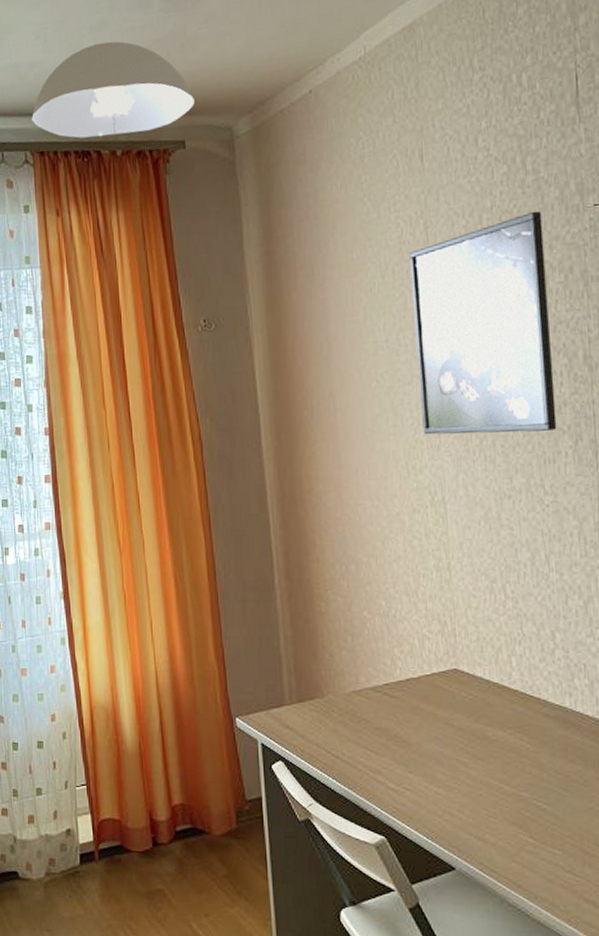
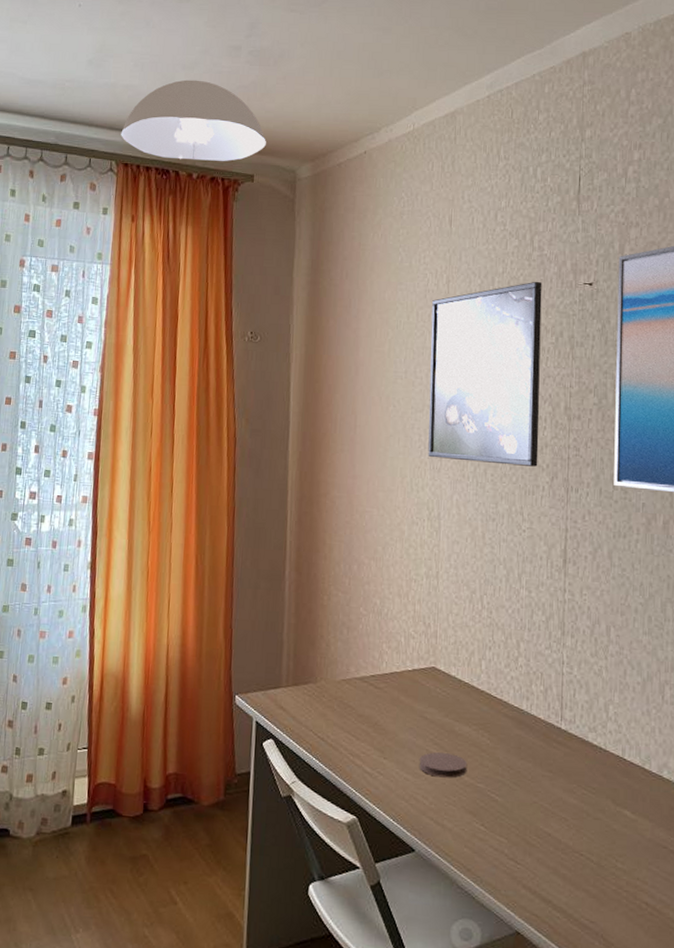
coaster: none [449,762,507,789] -> present [419,752,468,778]

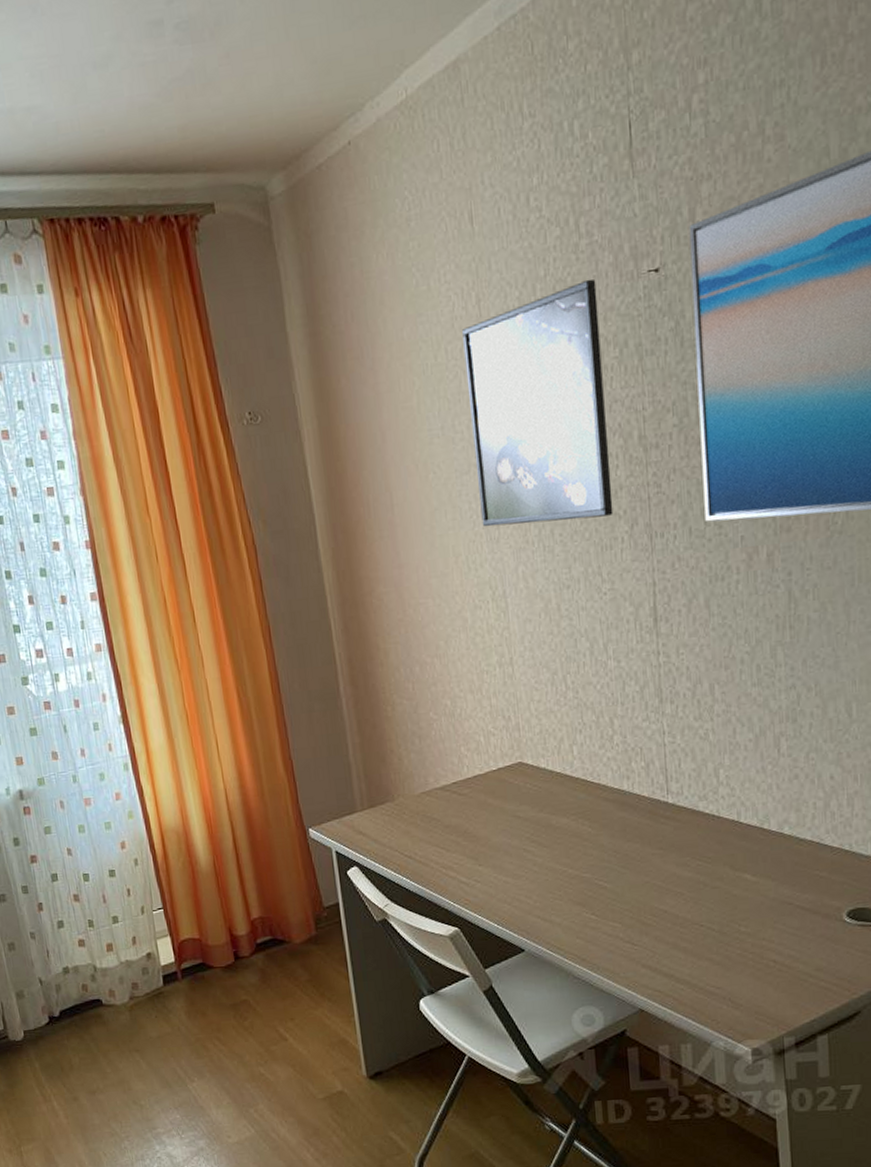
ceiling light: present [121,79,266,161] -> none [35,80,221,202]
coaster: present [419,752,468,778] -> none [517,848,571,875]

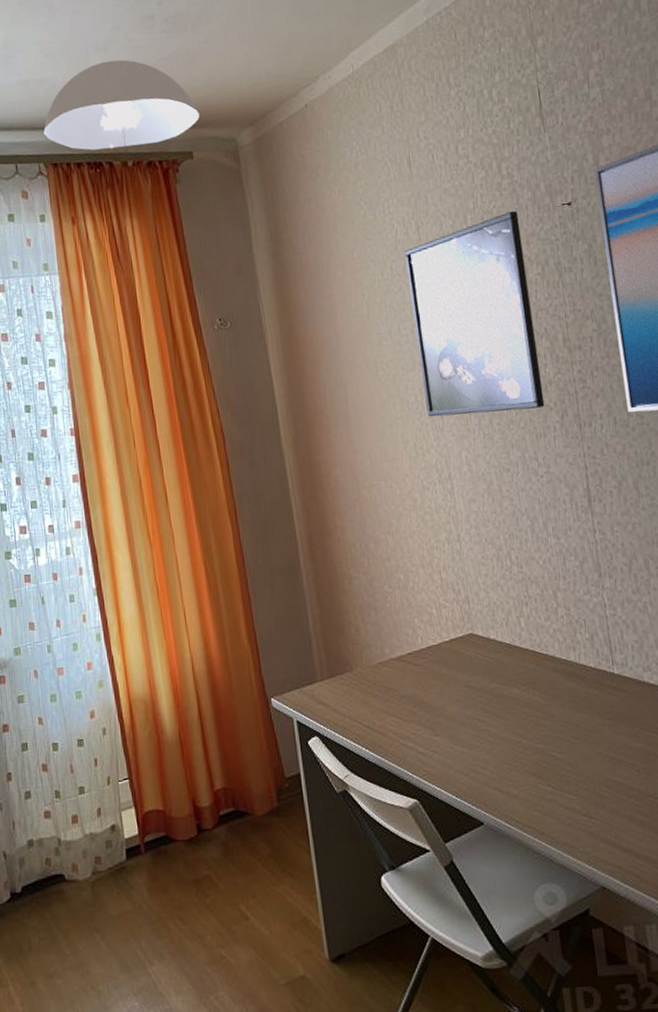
ceiling light: none [35,80,221,202] -> present [43,59,200,151]

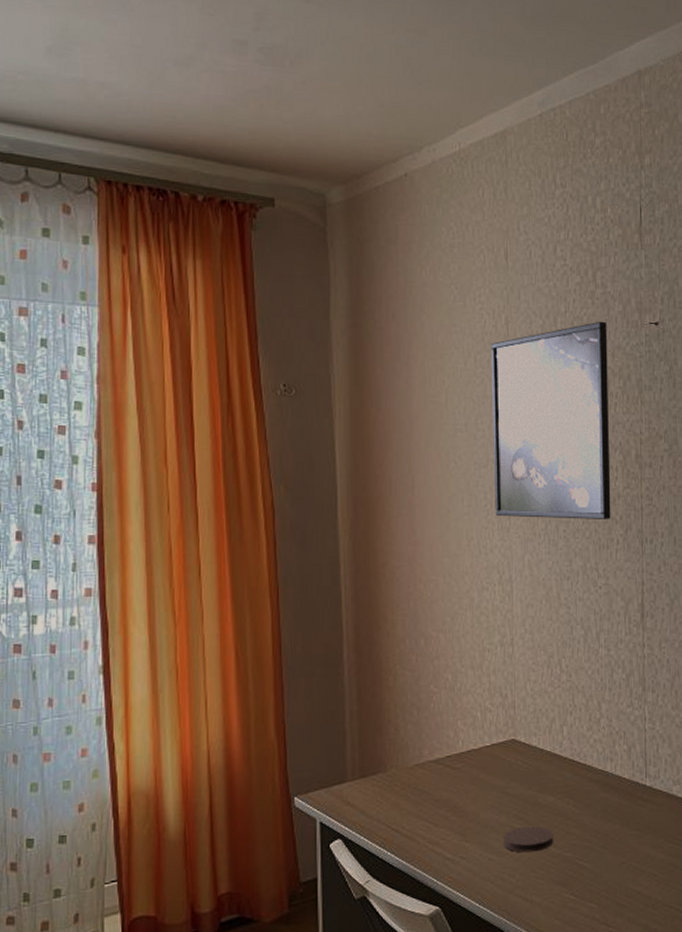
ceiling light: present [43,59,200,151] -> none [99,79,287,181]
coaster: none [472,719,524,745] -> present [503,826,554,853]

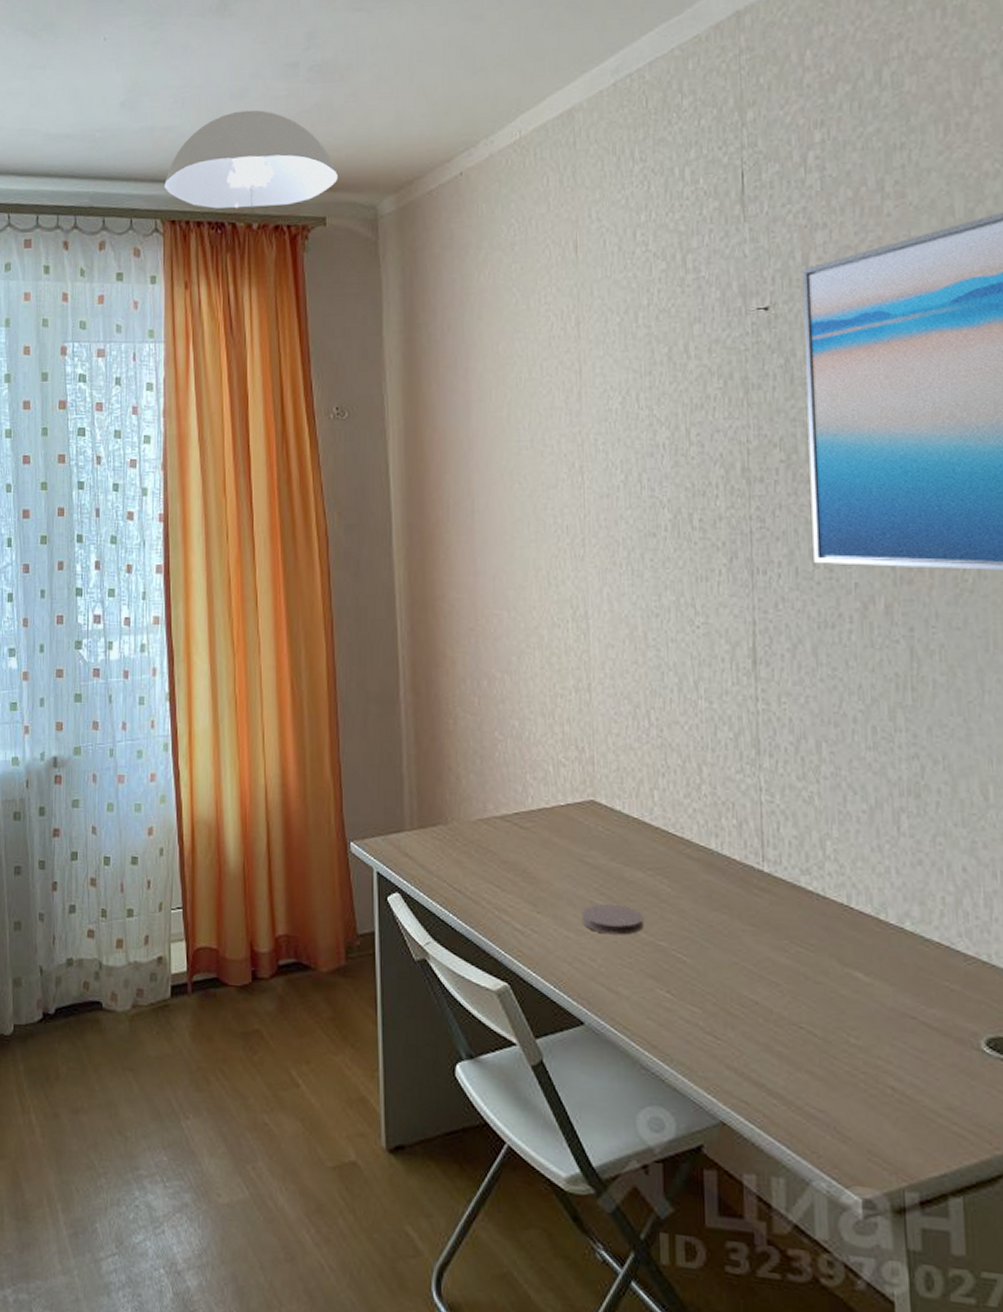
ceiling light: none [99,79,287,181] -> present [164,110,338,209]
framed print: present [491,321,611,519] -> none [559,311,711,546]

